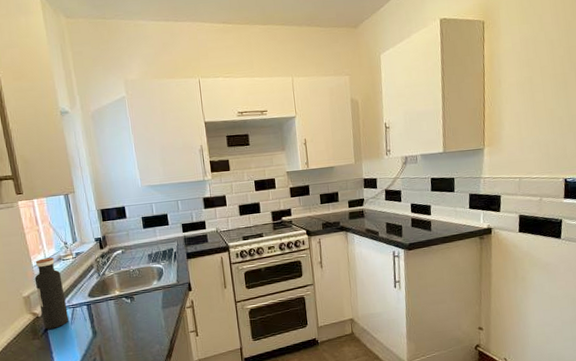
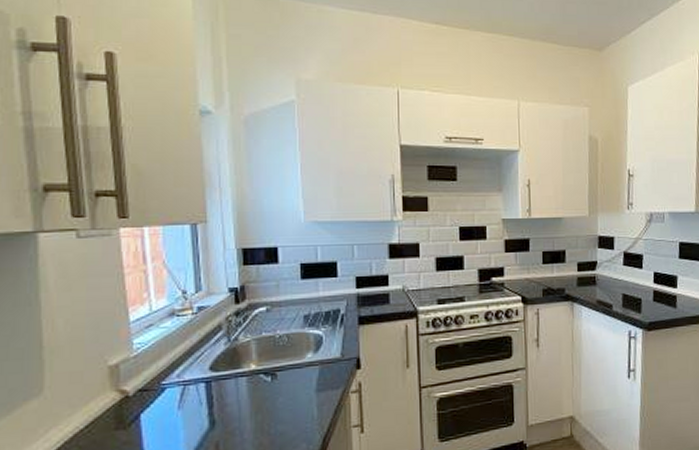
water bottle: present [34,257,69,329] -> none [130,311,175,415]

